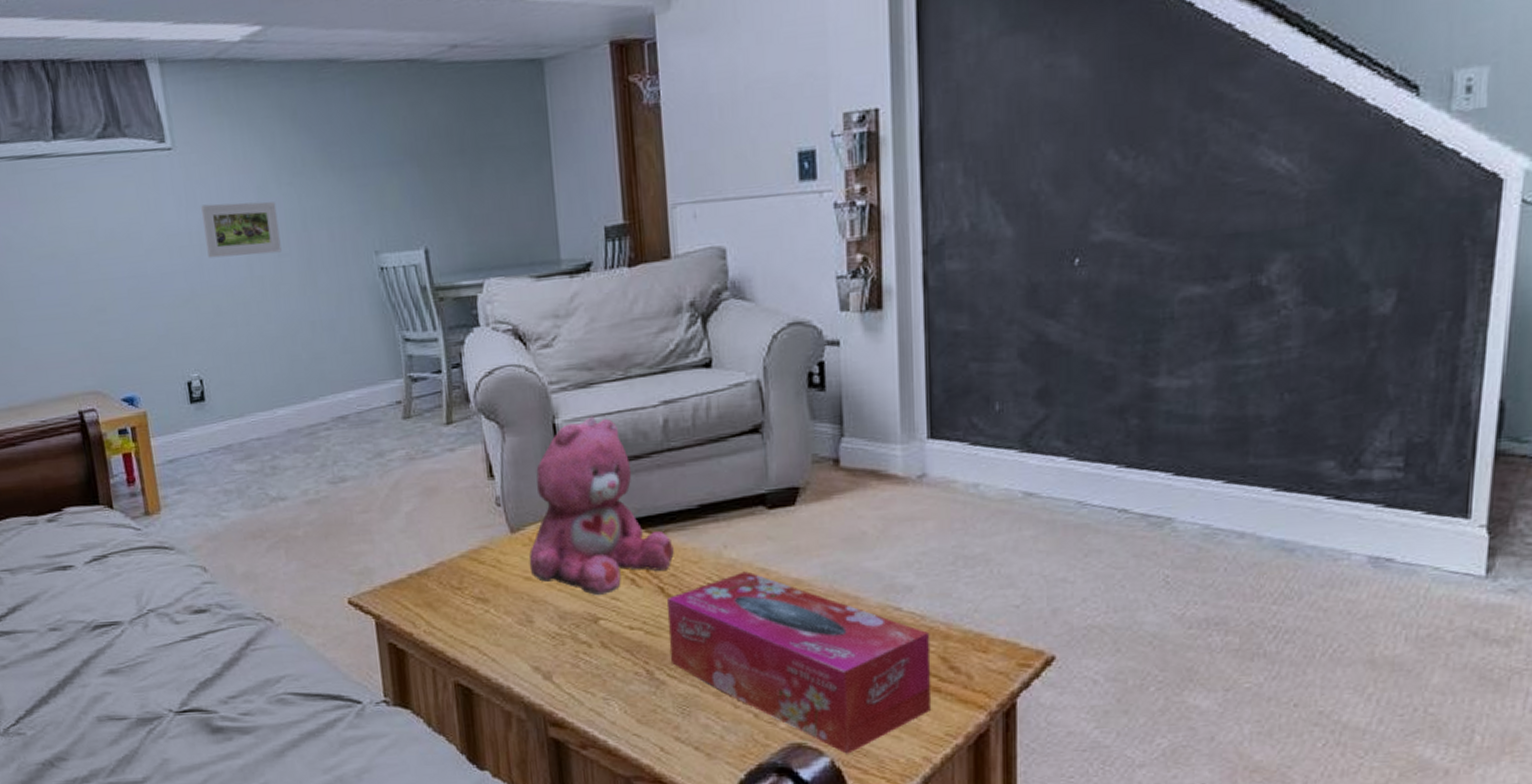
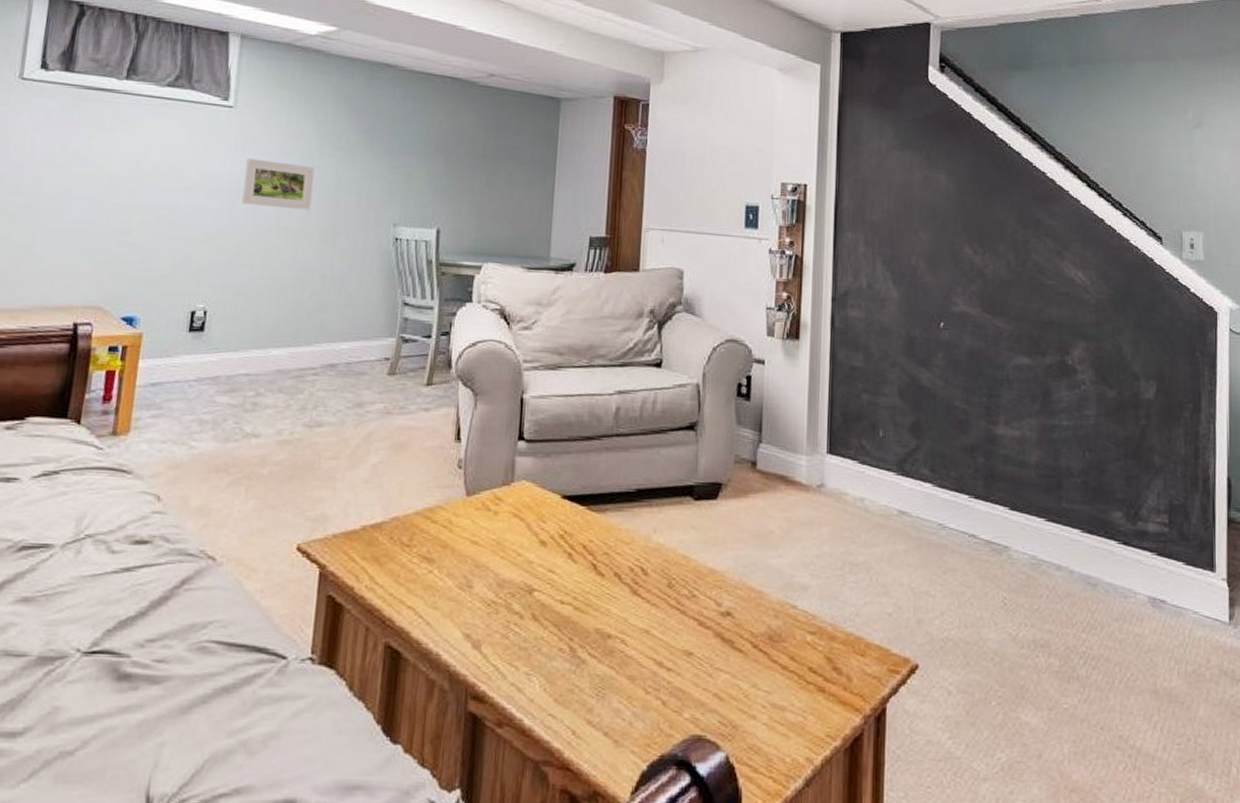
teddy bear: present [529,416,674,596] -> none [478,395,610,567]
tissue box: present [667,571,932,754] -> none [594,557,819,750]

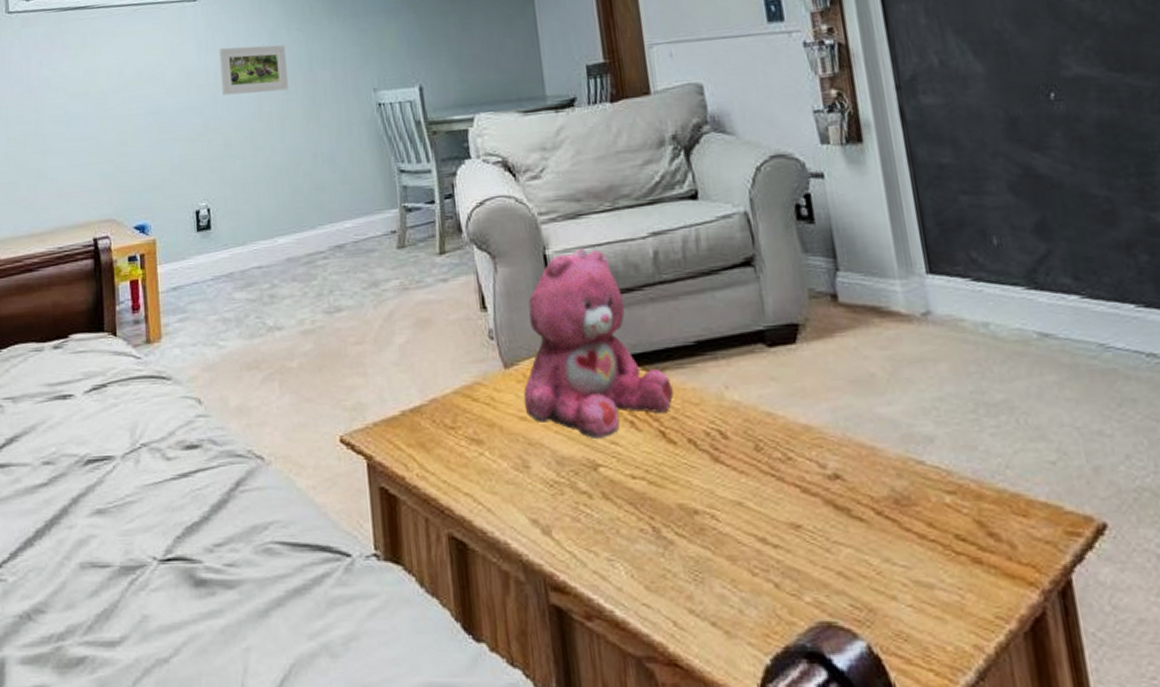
teddy bear: none [478,395,610,567] -> present [523,247,674,440]

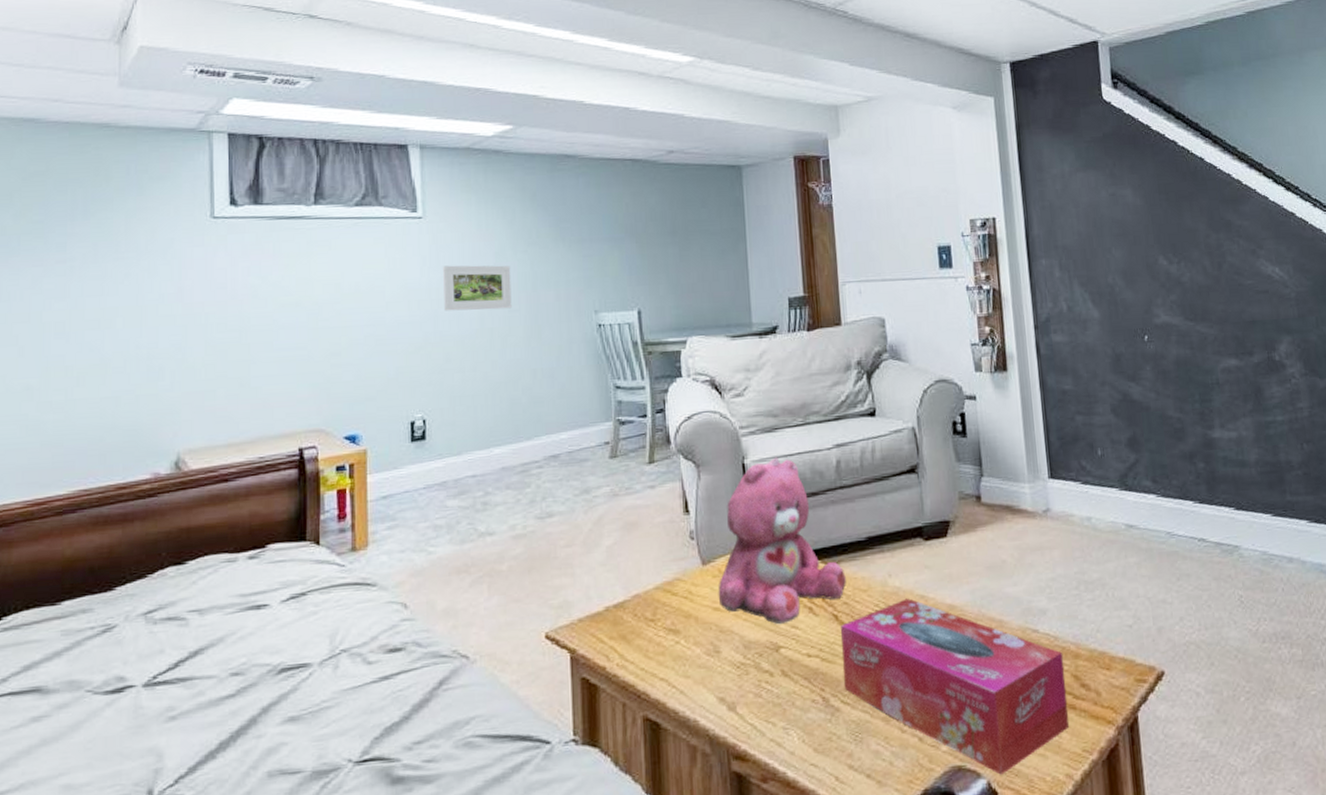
tissue box: none [670,415,975,638] -> present [841,598,1070,775]

